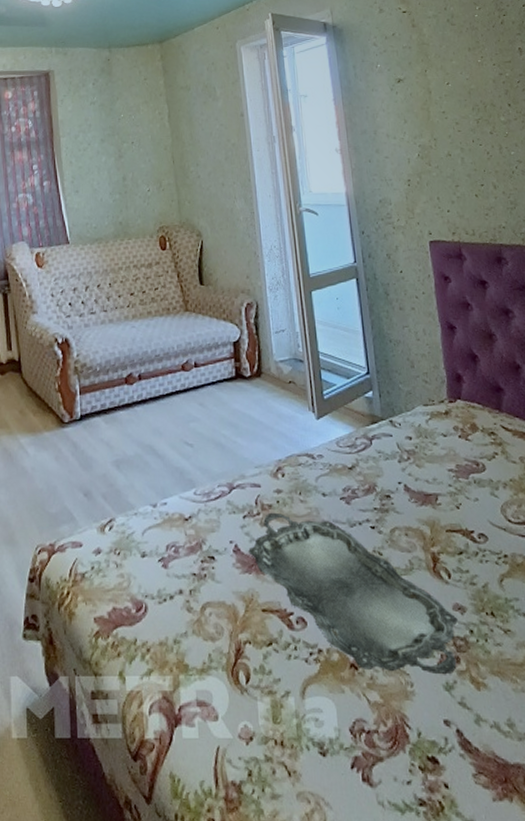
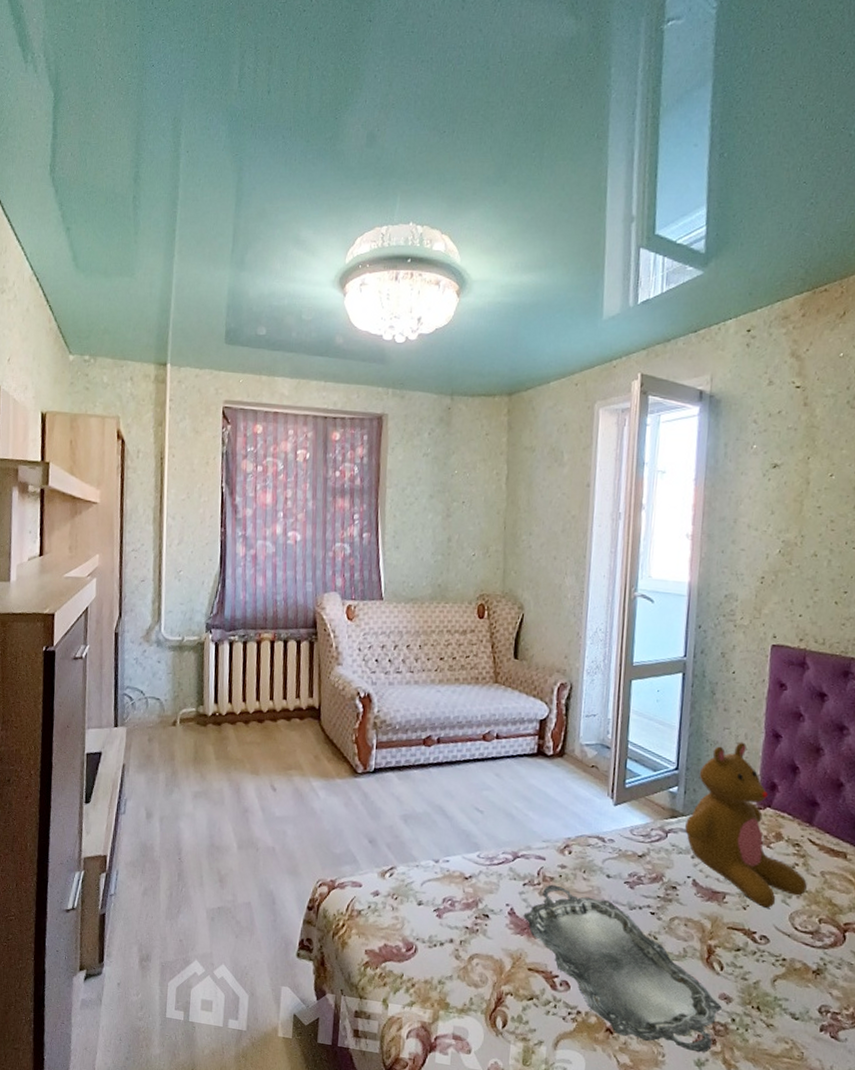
teddy bear: none [386,338,511,503] -> present [685,741,807,908]

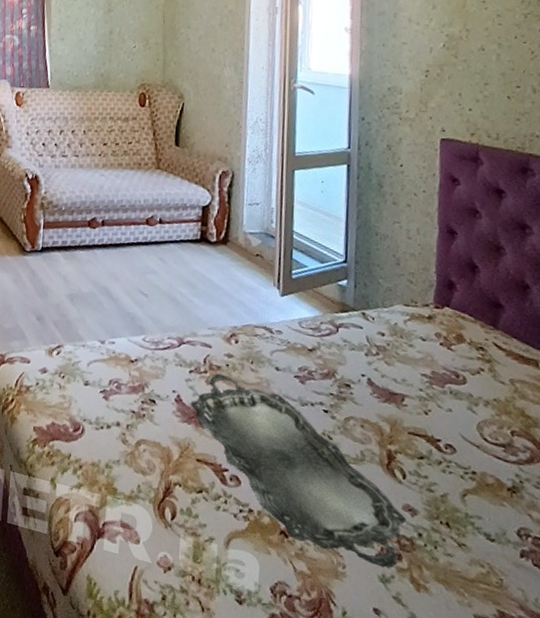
teddy bear: present [685,741,807,908] -> none [357,236,495,415]

